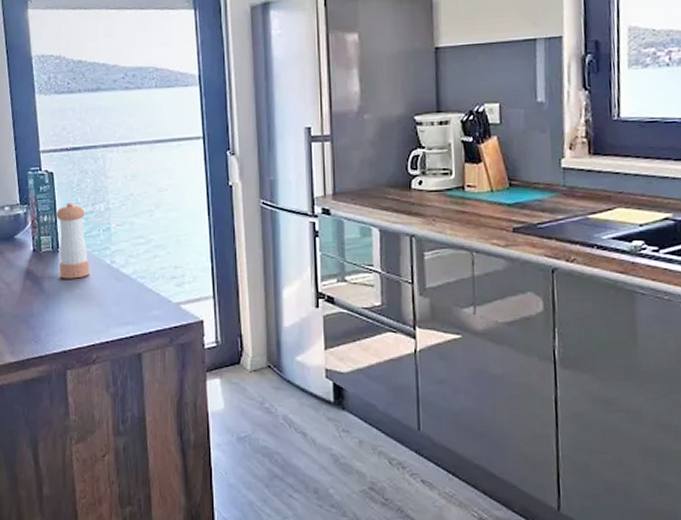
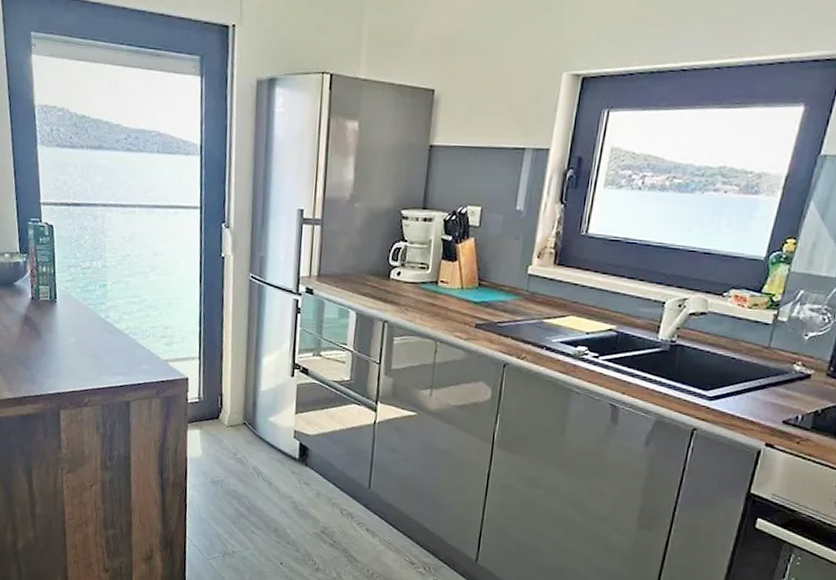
pepper shaker: present [56,203,89,279] -> none [54,256,85,329]

